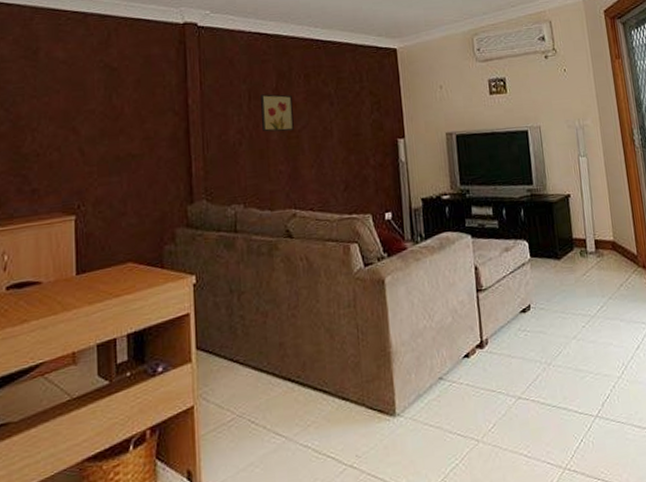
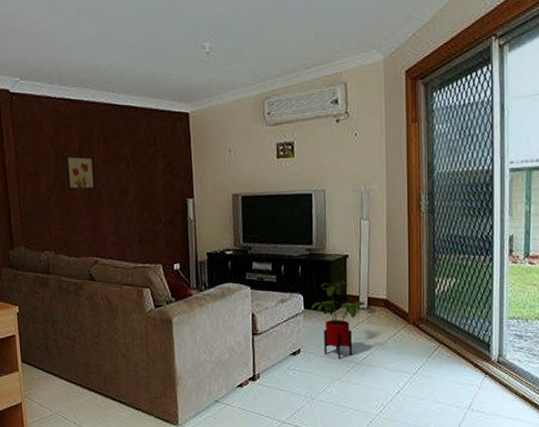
house plant: none [537,222,594,313] -> present [311,280,366,359]

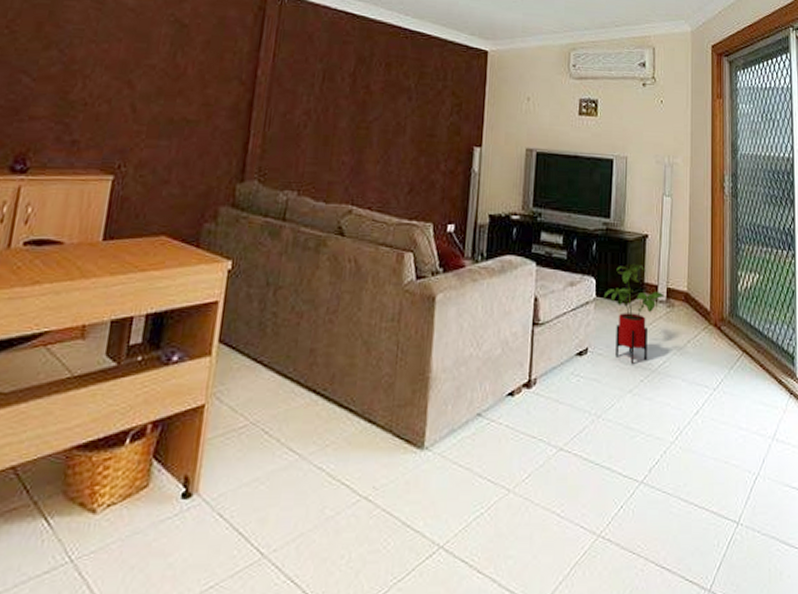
wall art: present [66,155,95,190] -> none [332,77,369,121]

